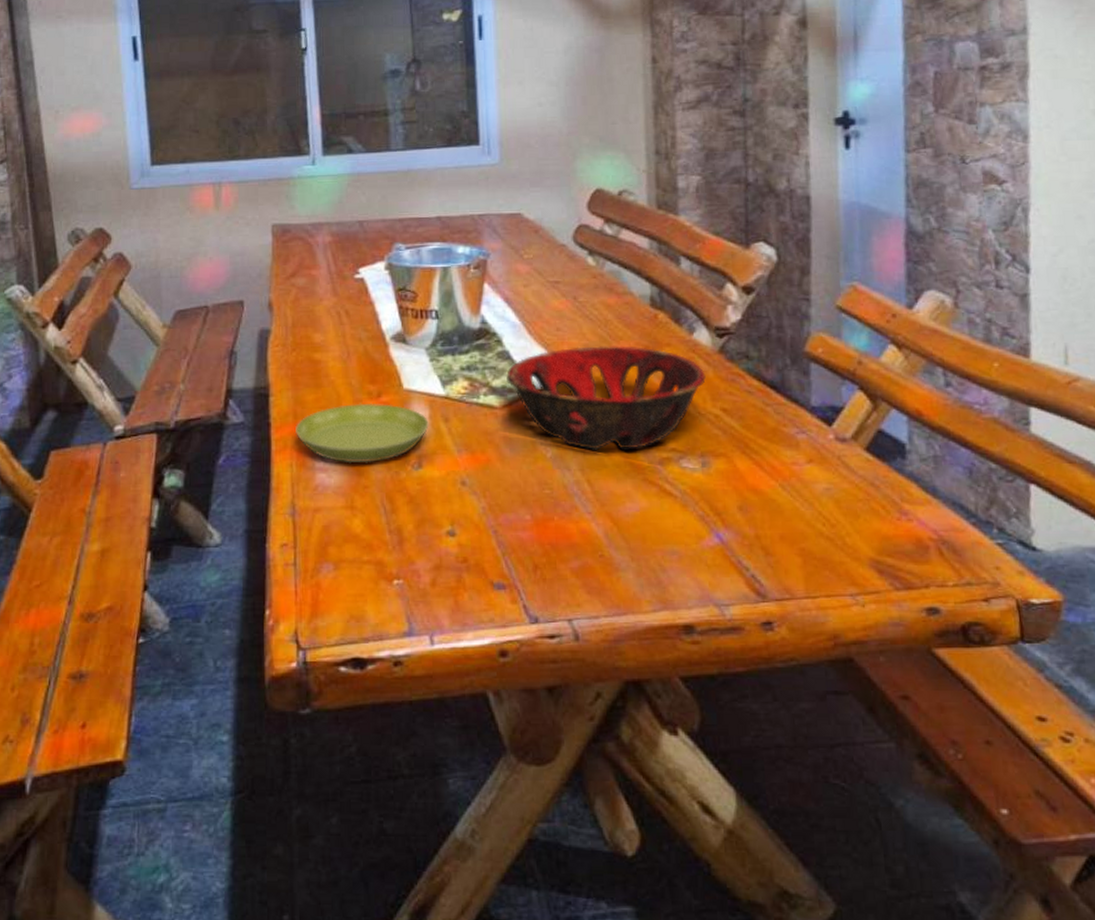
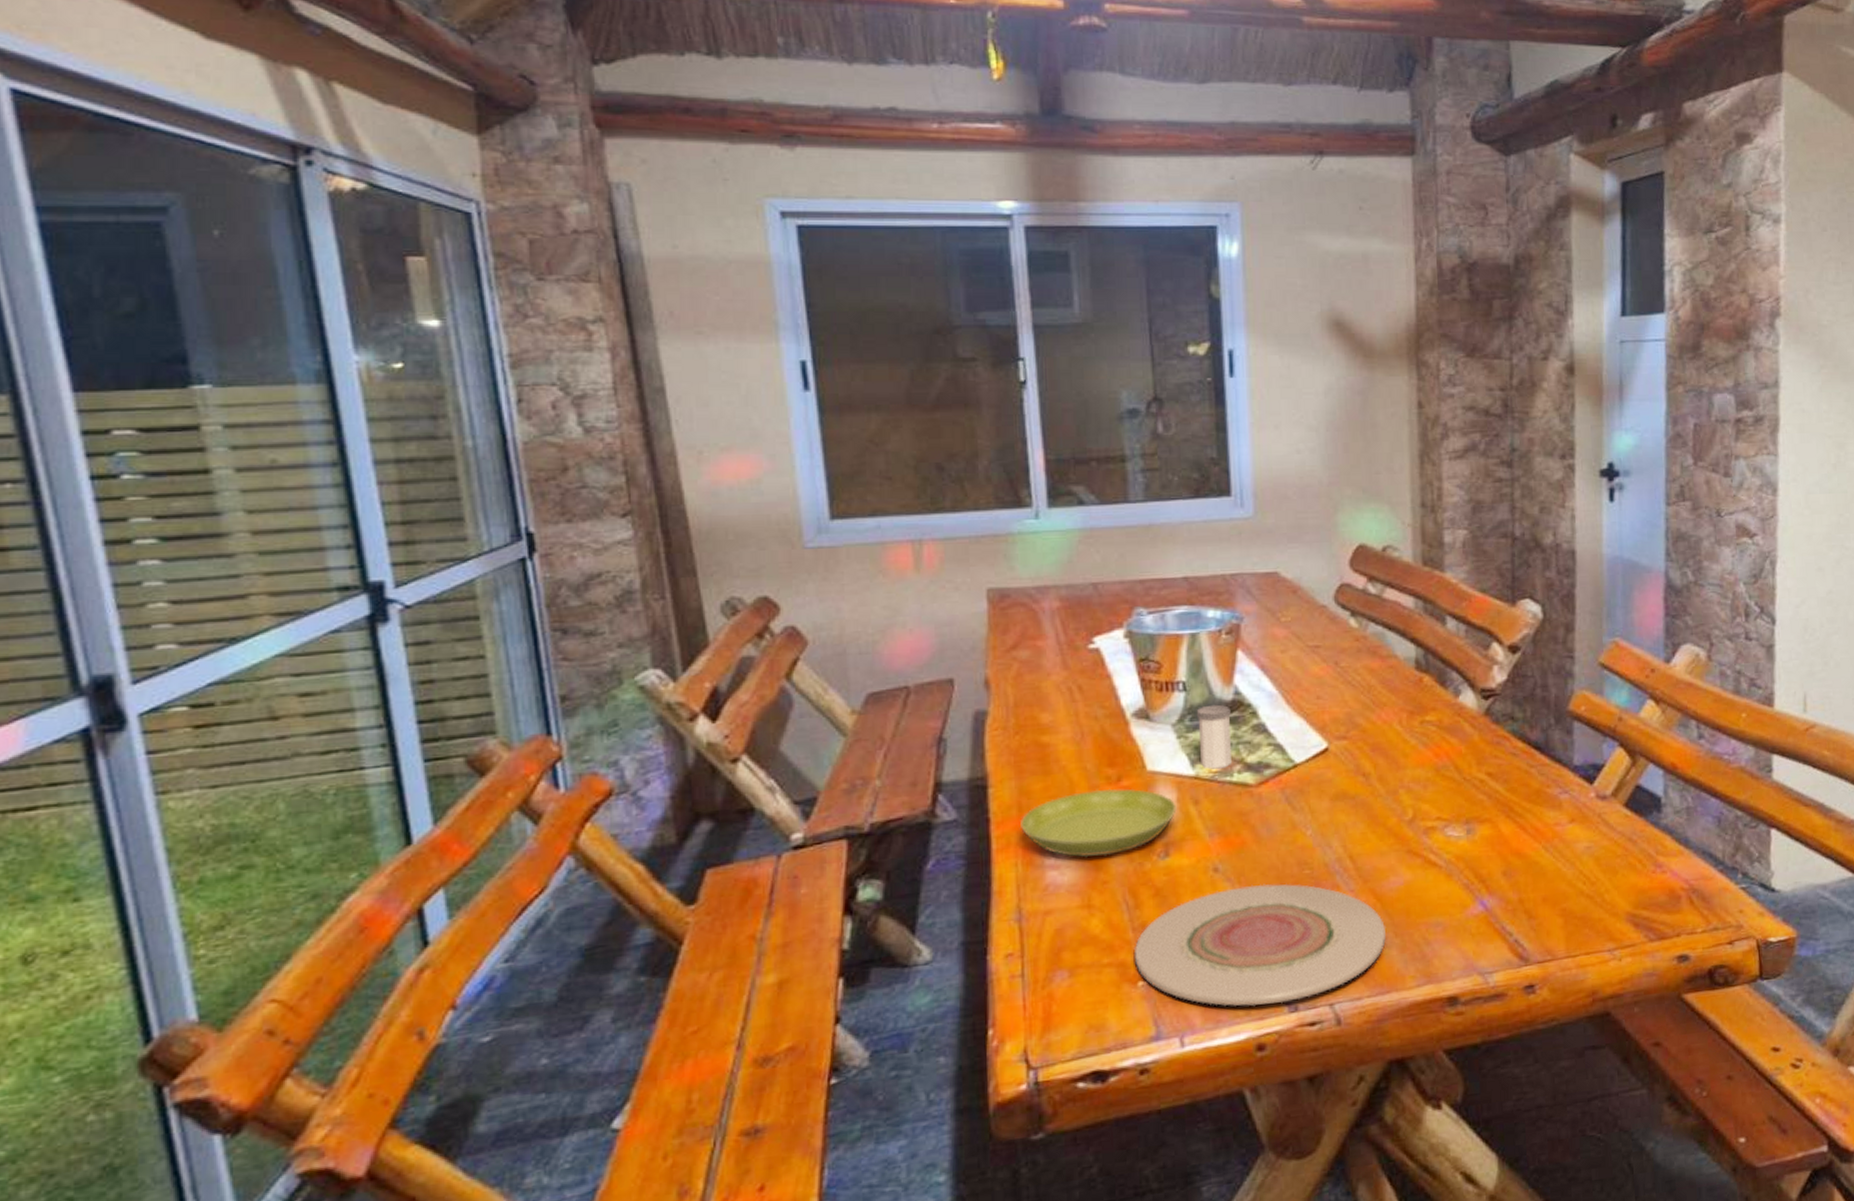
plate: none [390,499,623,614] -> present [1133,883,1386,1007]
salt shaker: none [447,332,478,391] -> present [1196,704,1232,770]
decorative bowl: present [505,346,706,450] -> none [1261,712,1471,824]

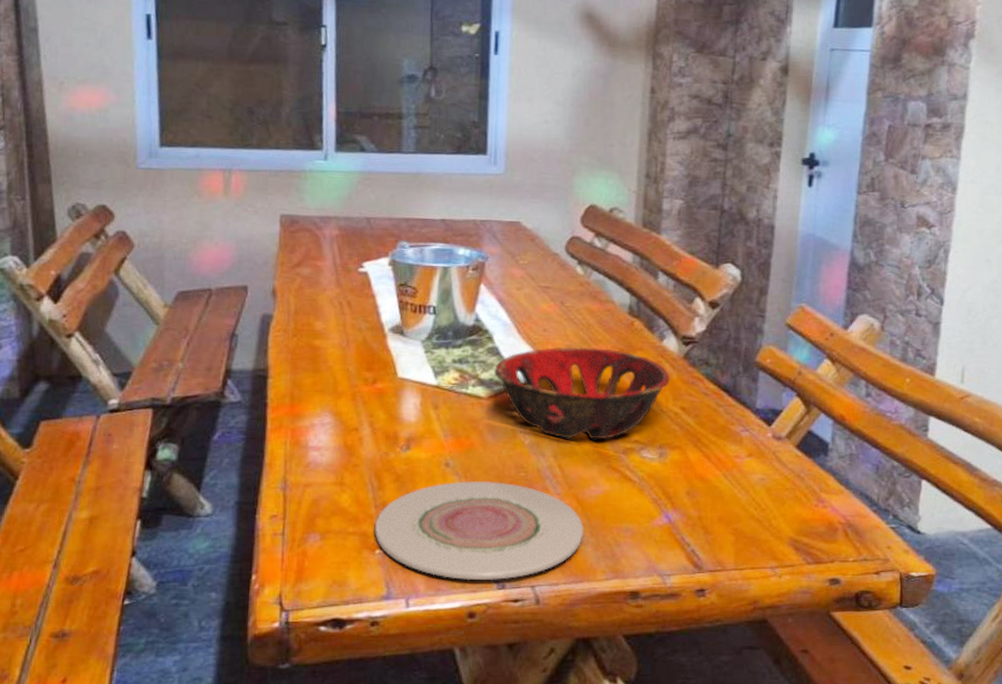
saucer: present [1020,788,1177,858] -> none [291,388,420,444]
salt shaker: present [1196,704,1232,770] -> none [442,328,471,382]
decorative bowl: none [1261,712,1471,824] -> present [493,347,670,440]

